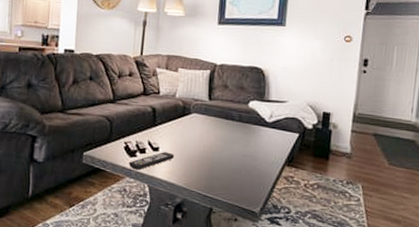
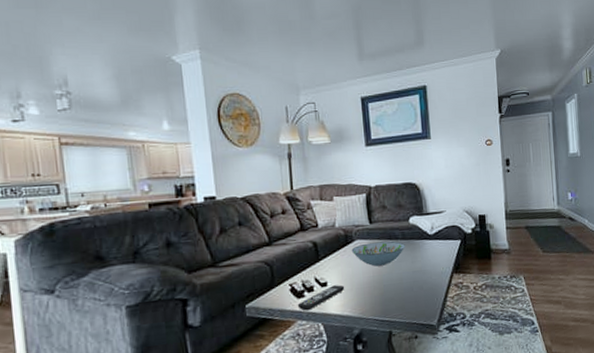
decorative bowl: none [187,118,241,143] -> present [351,241,405,267]

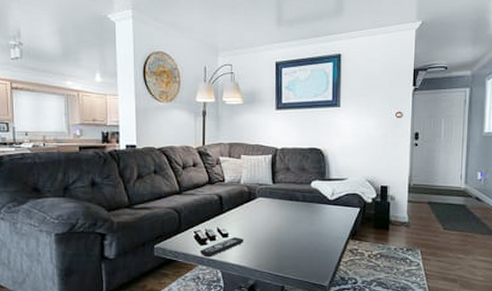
decorative bowl: present [351,241,405,267] -> none [253,201,305,224]

